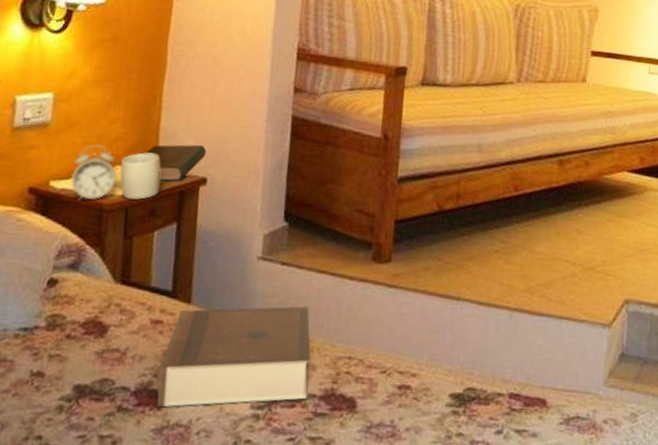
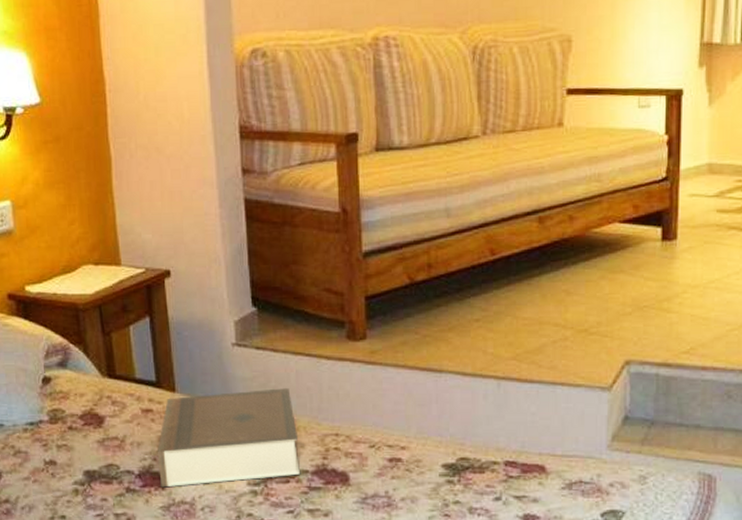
alarm clock: present [71,145,117,201] -> none [43,247,85,303]
mug: present [120,152,161,200] -> none [86,250,128,297]
book: present [145,144,207,182] -> none [107,237,166,277]

